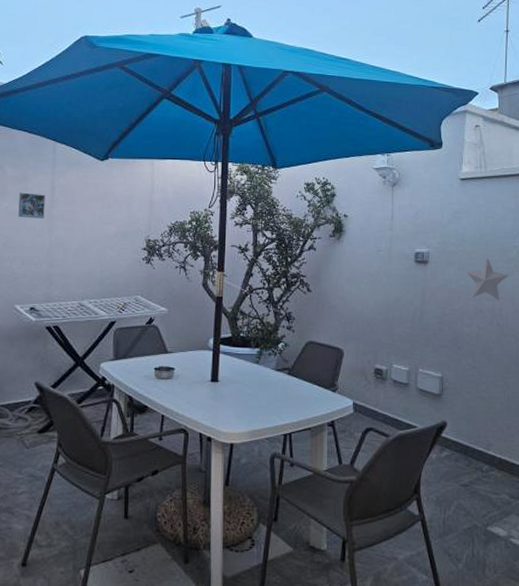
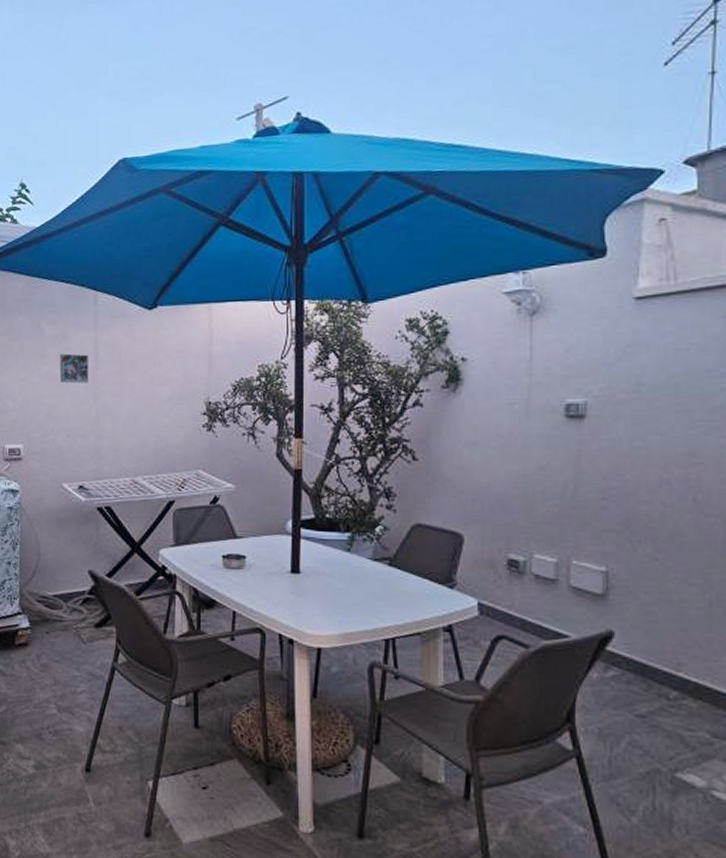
decorative star: present [466,258,509,301] -> none [643,408,712,467]

